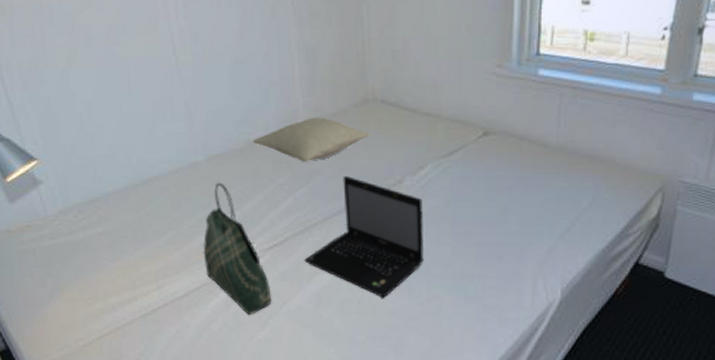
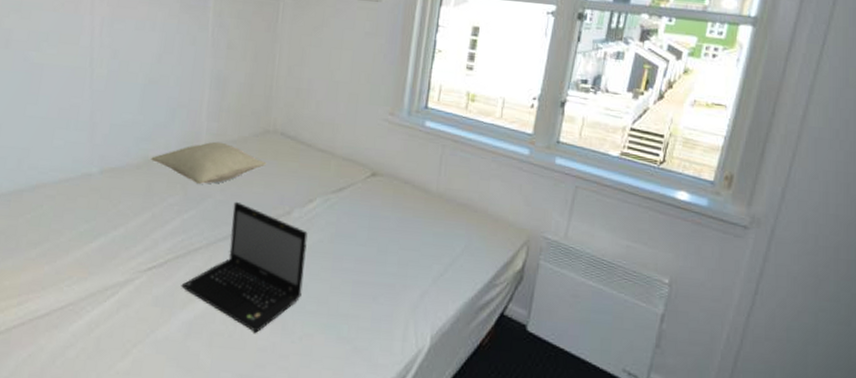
tote bag: present [203,182,272,316] -> none [75,196,140,343]

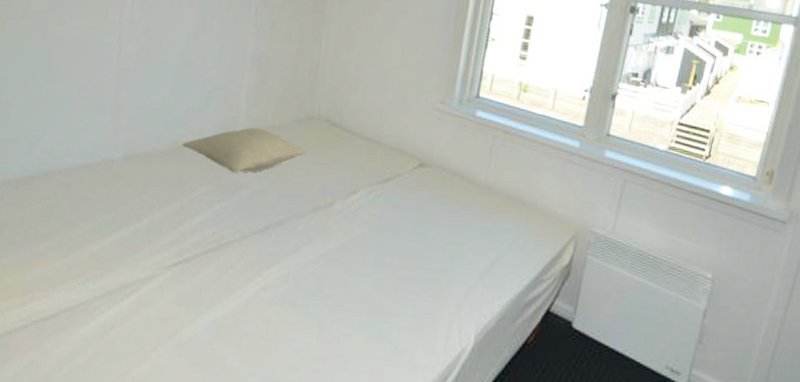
laptop: present [181,201,308,333] -> none [209,191,350,333]

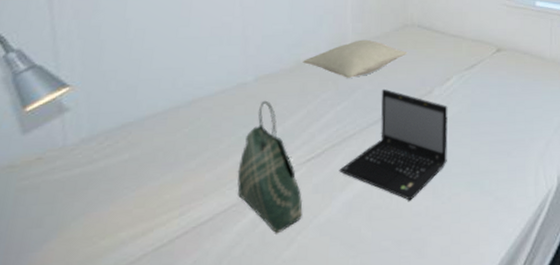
tote bag: none [89,184,163,346] -> present [237,100,303,234]
laptop: none [209,191,350,333] -> present [339,88,448,201]

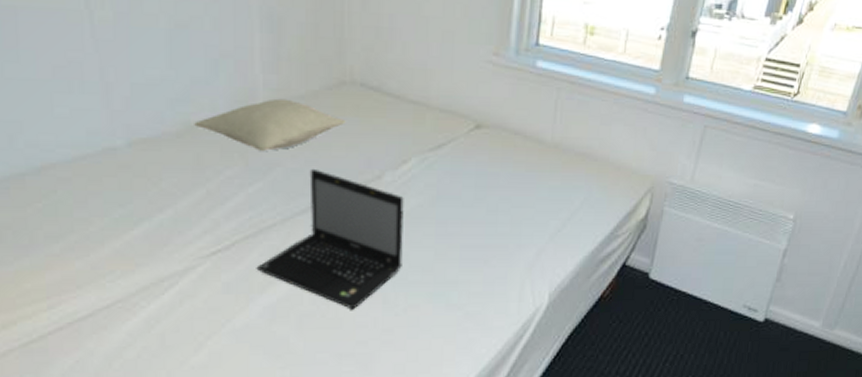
tote bag: present [237,100,303,234] -> none [118,173,211,337]

